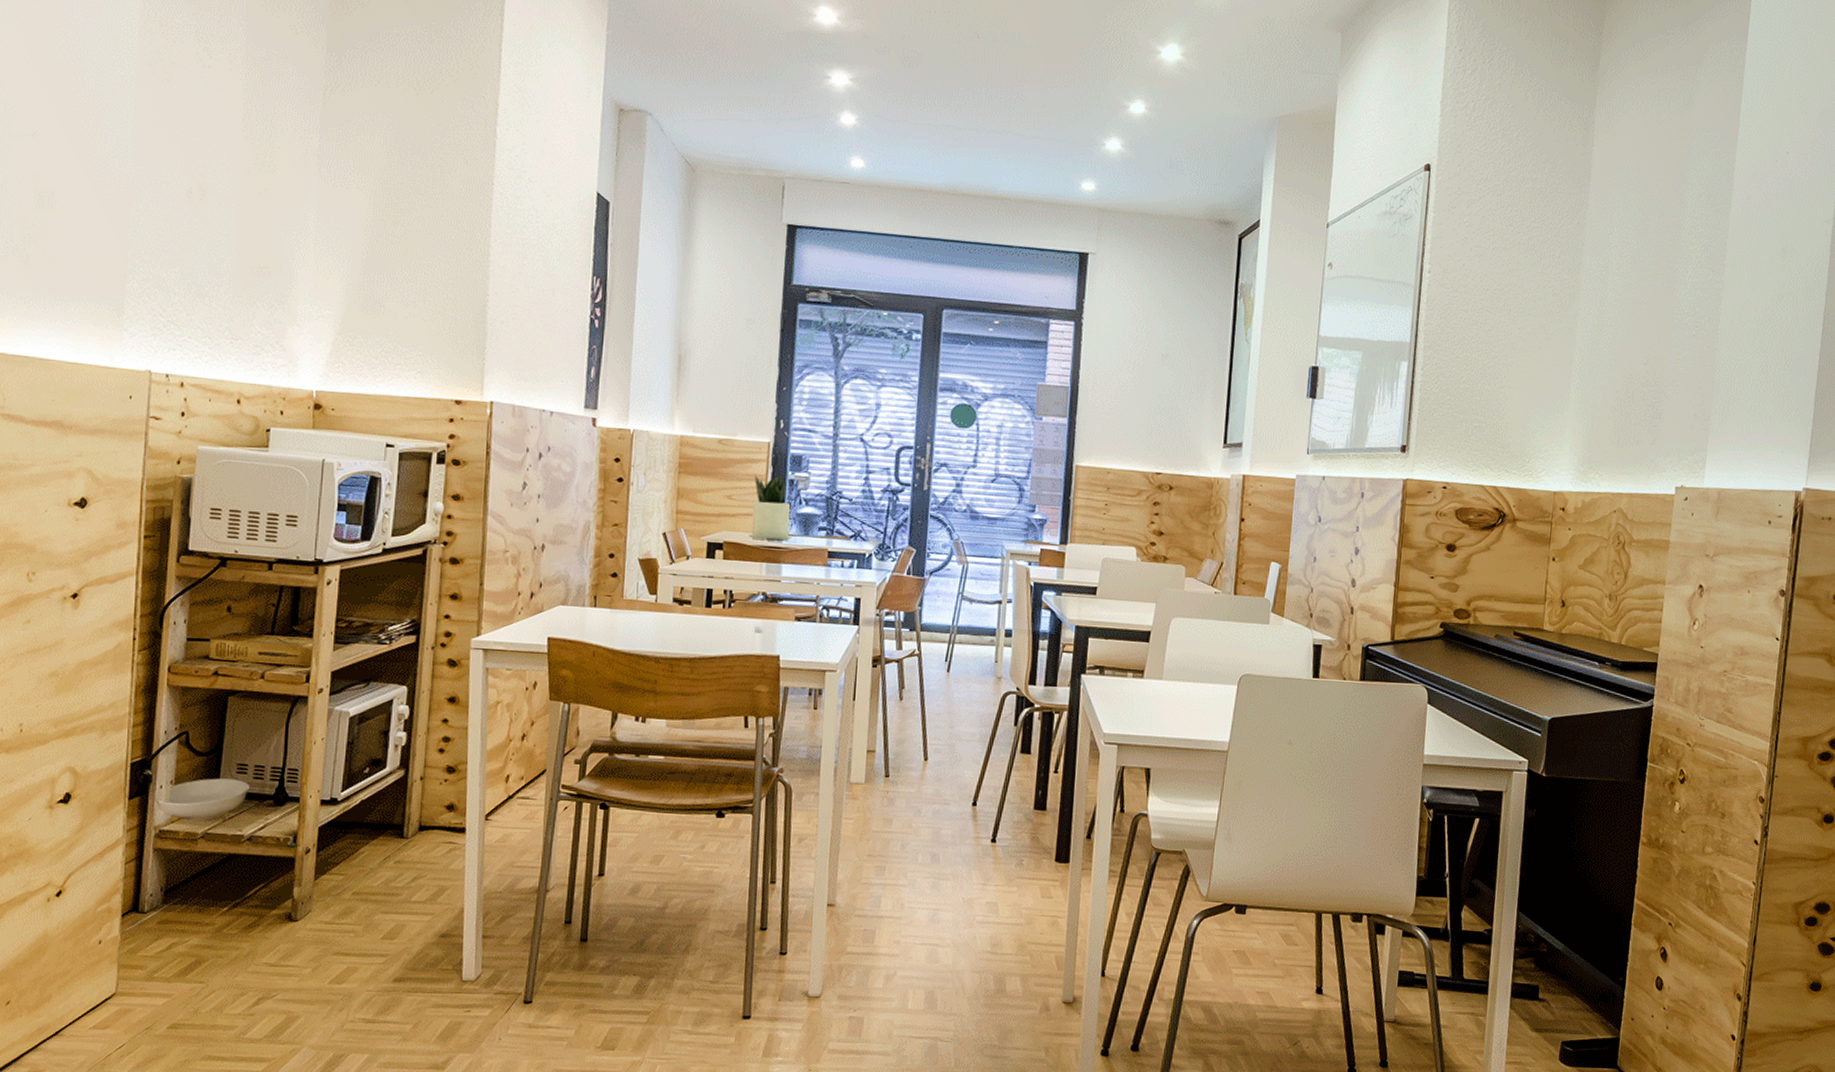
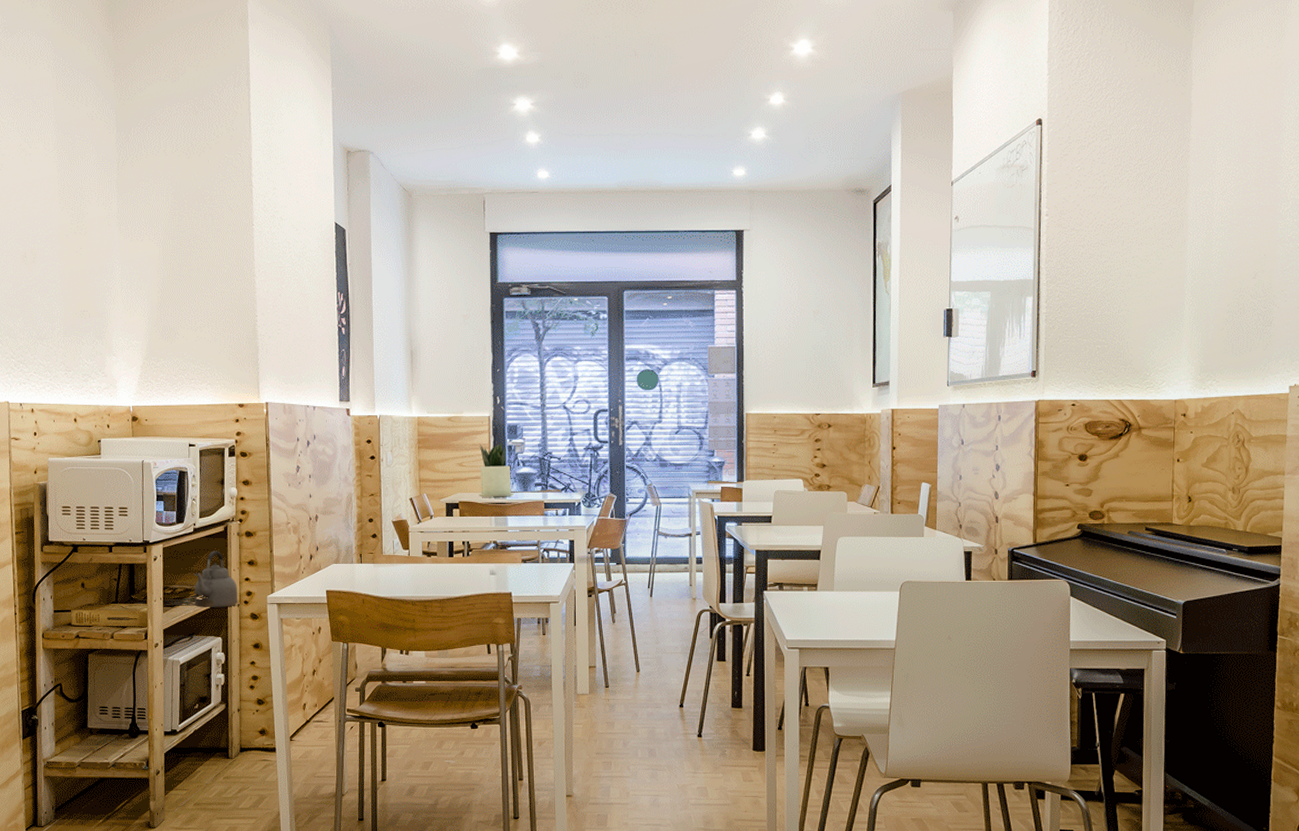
bowl: present [154,778,249,821] -> none [41,719,110,753]
kettle: none [376,578,433,650] -> present [194,550,238,608]

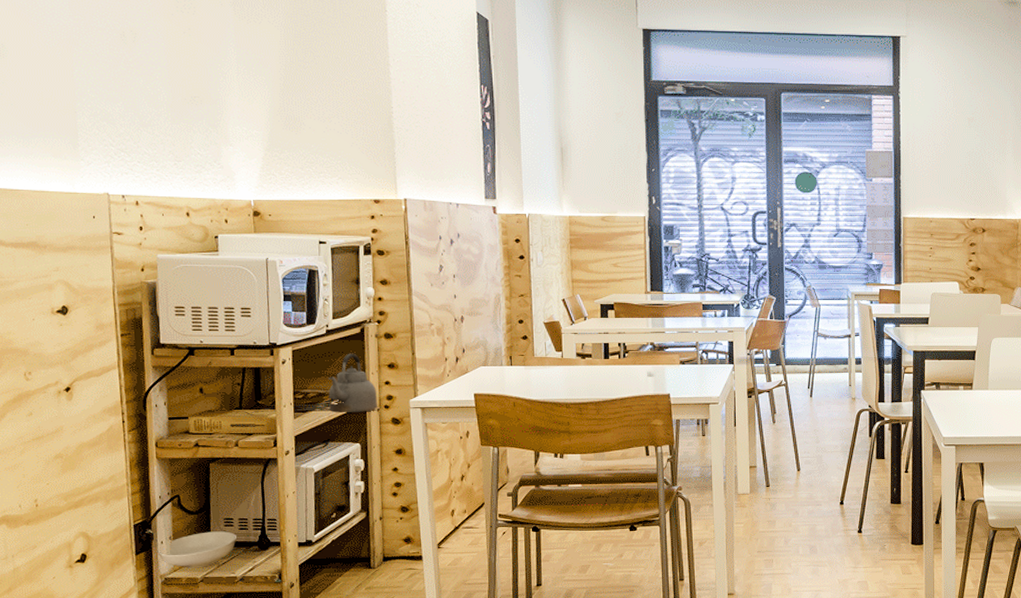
bowl: none [41,719,110,753] -> present [157,531,237,568]
planter: present [477,442,515,497] -> none [633,243,672,299]

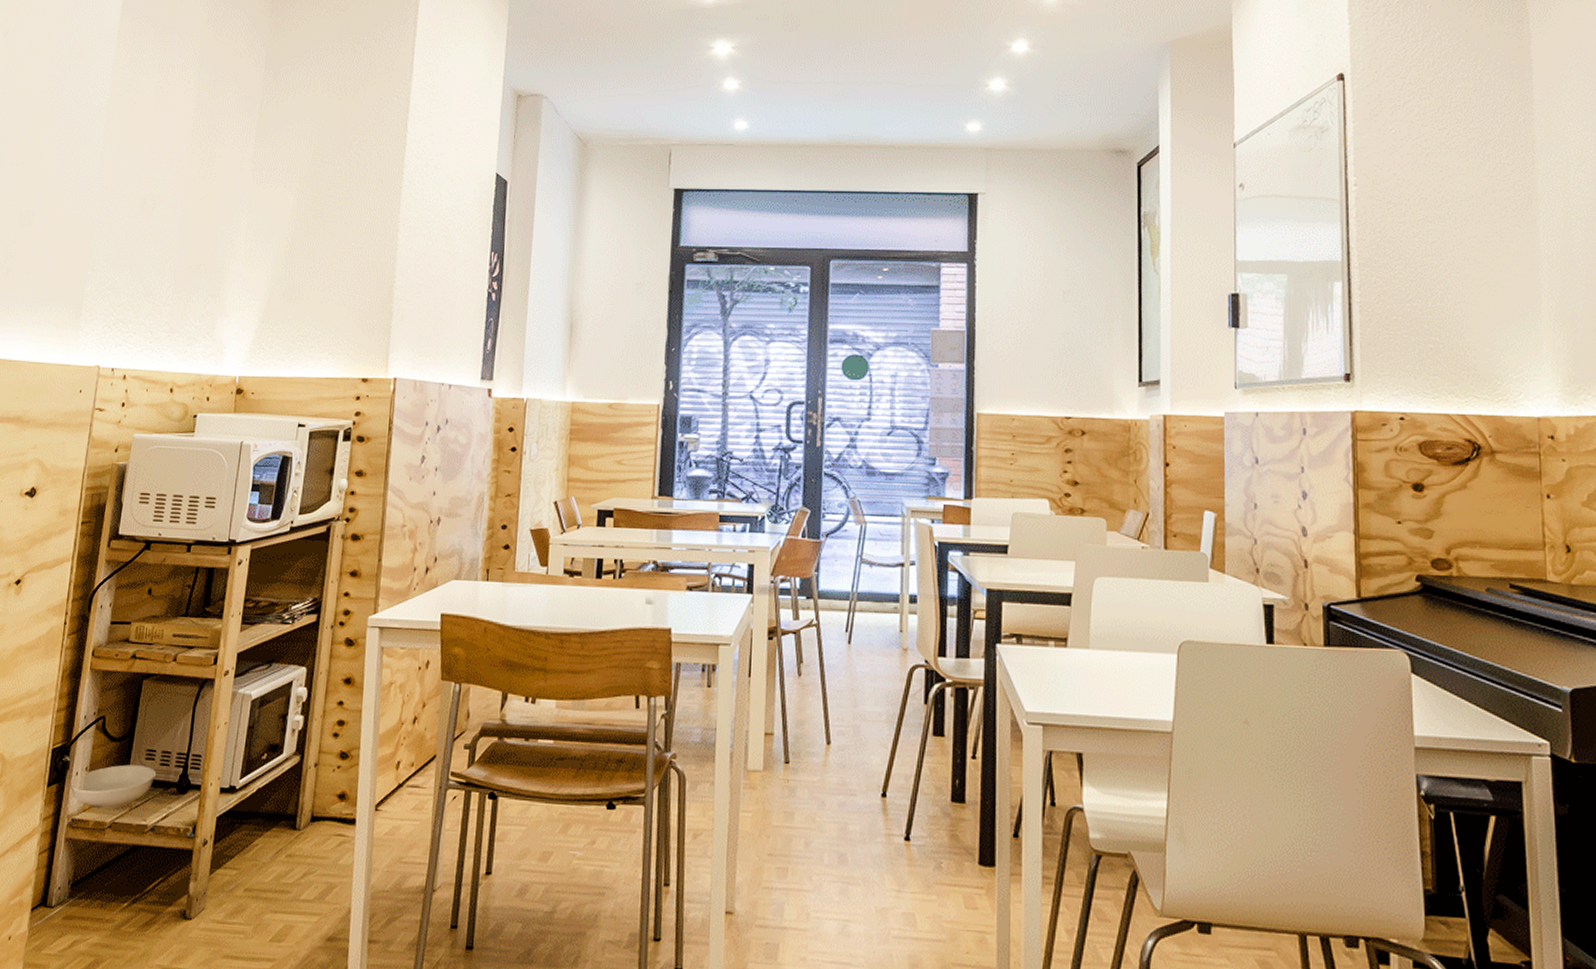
kettle: present [328,353,377,414] -> none [279,556,334,629]

